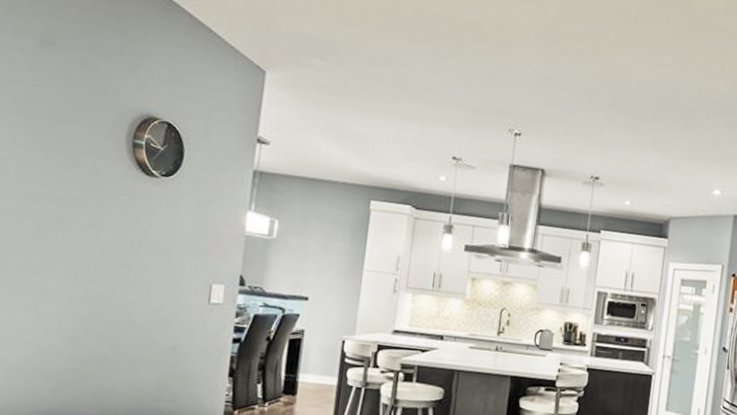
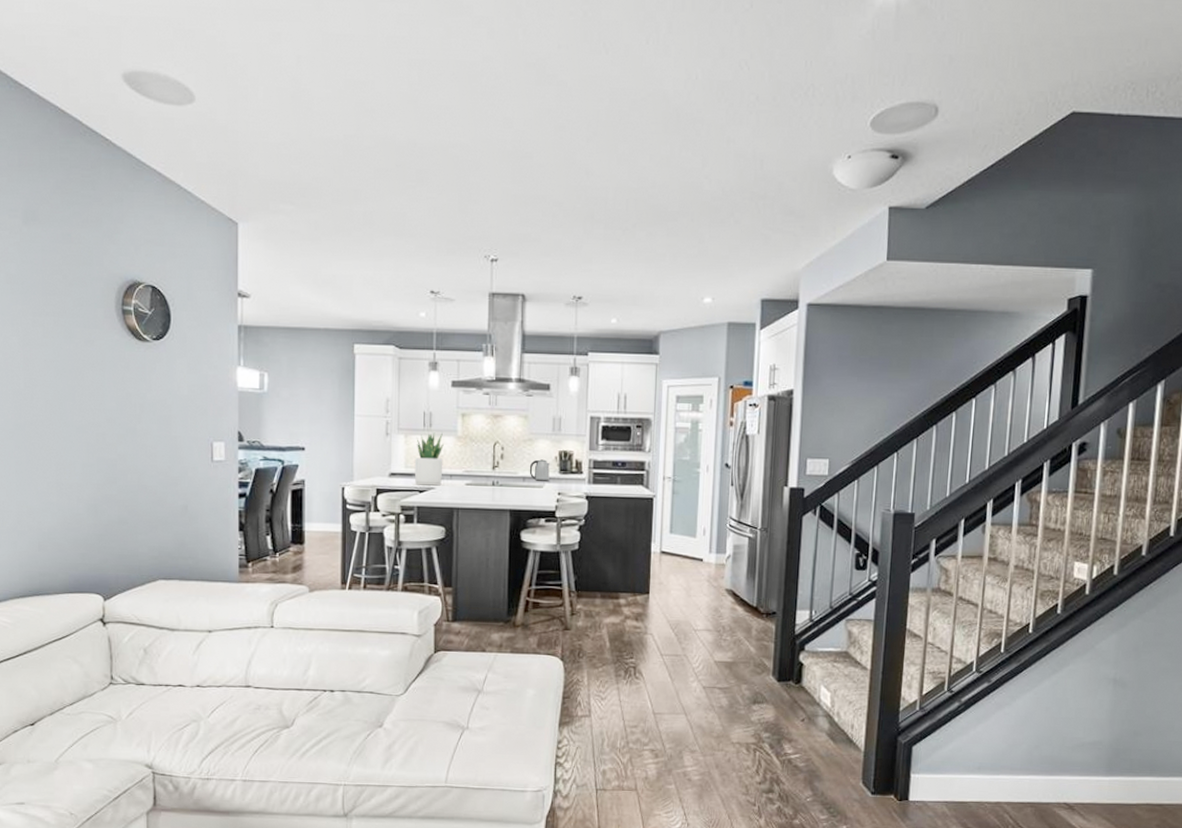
planter: none [418,294,451,347] -> present [414,432,444,486]

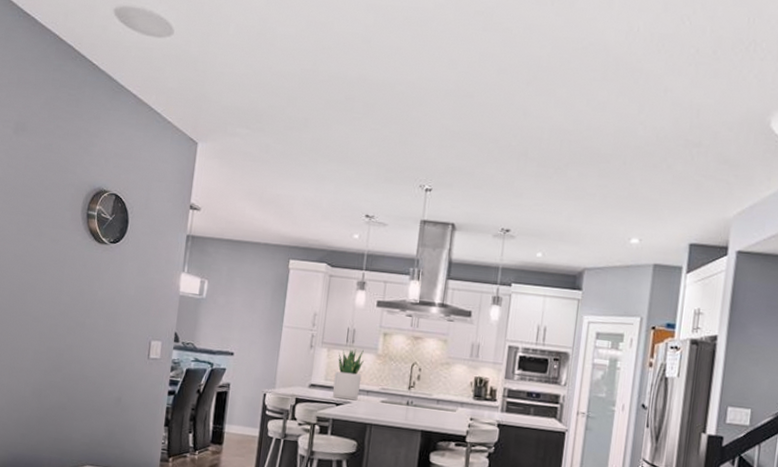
kettle: present [529,459,550,483] -> none [444,383,465,407]

